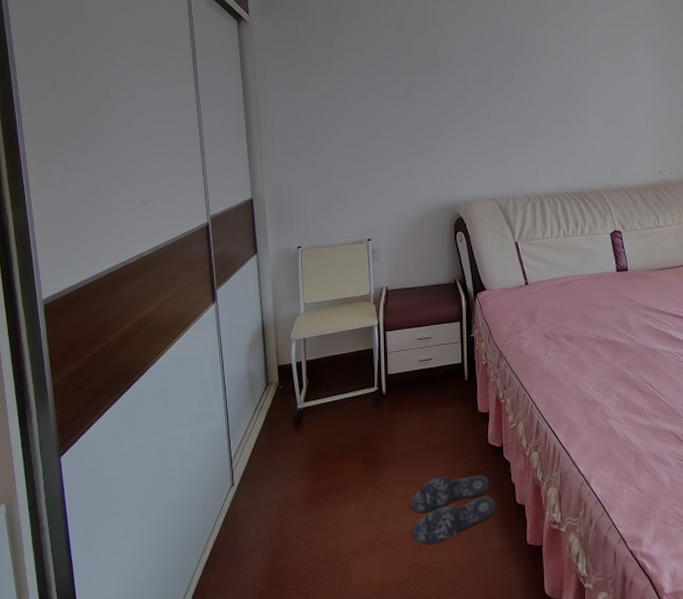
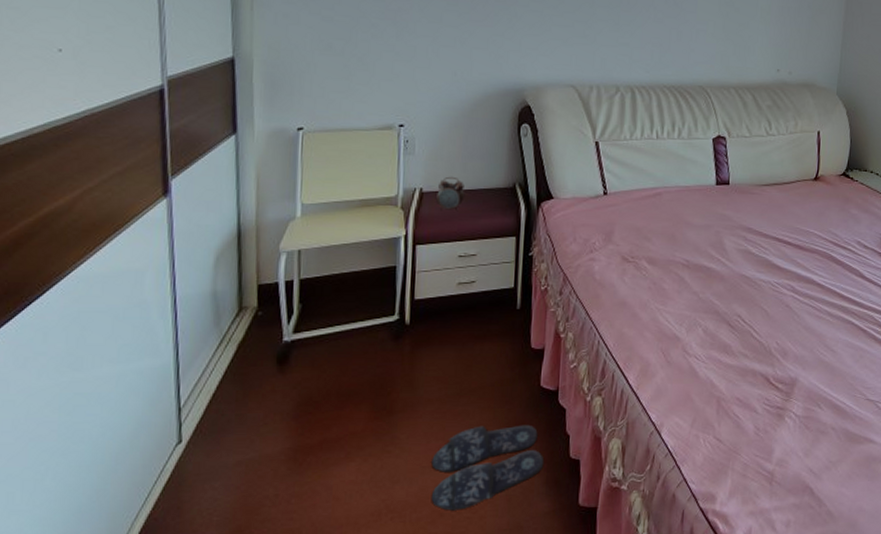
alarm clock: none [398,276,419,304] -> present [436,176,465,212]

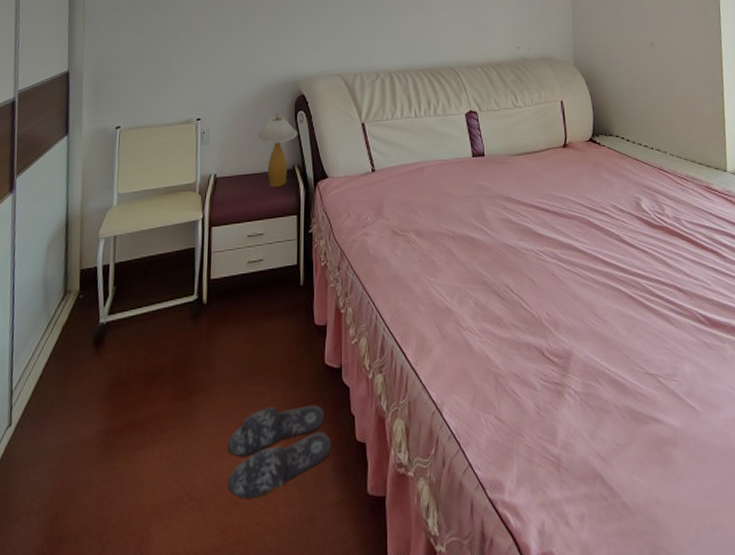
alarm clock: present [436,176,465,212] -> none [228,162,252,195]
table lamp: none [471,124,521,206] -> present [256,113,298,187]

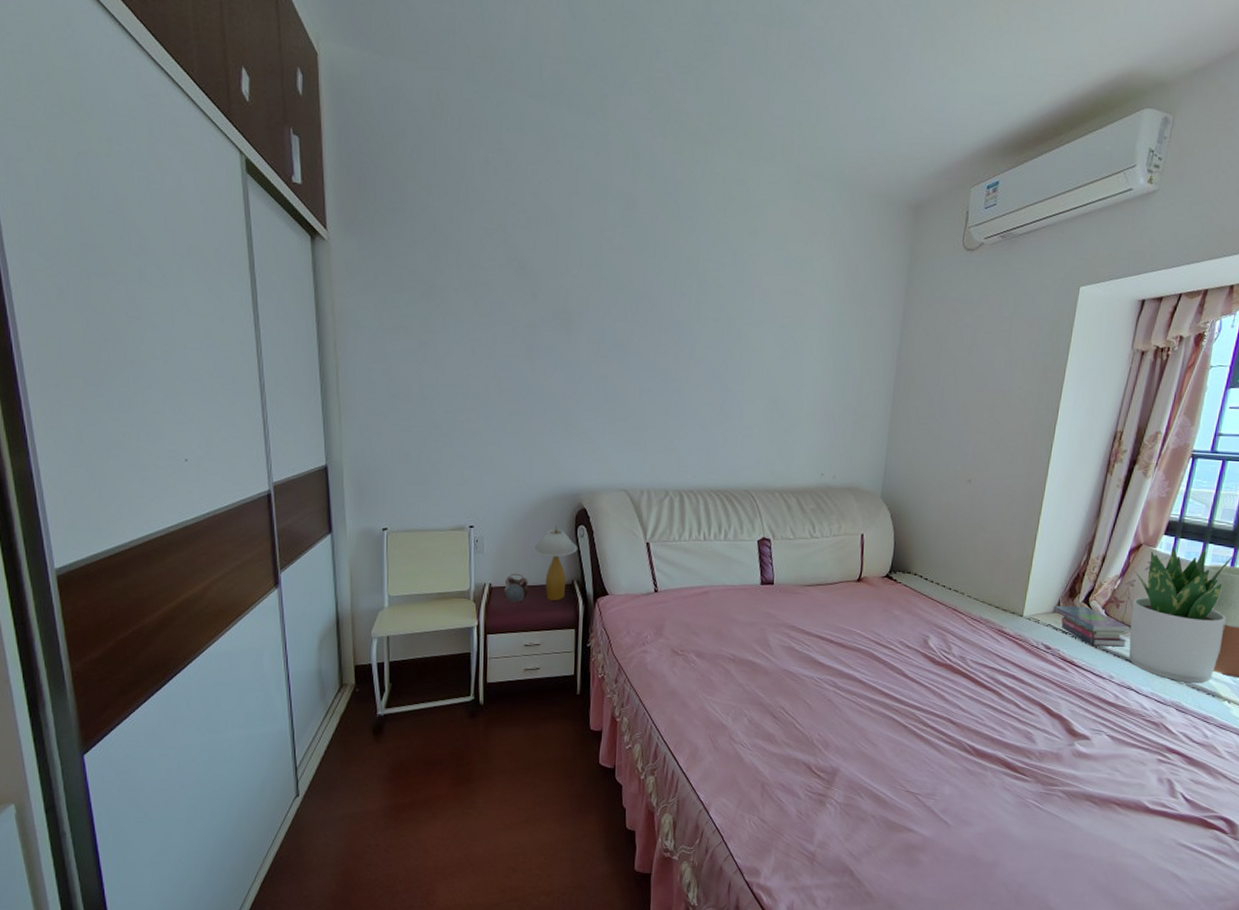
slippers: present [227,404,332,499] -> none [505,796,604,868]
alarm clock: none [228,162,252,195] -> present [504,573,529,605]

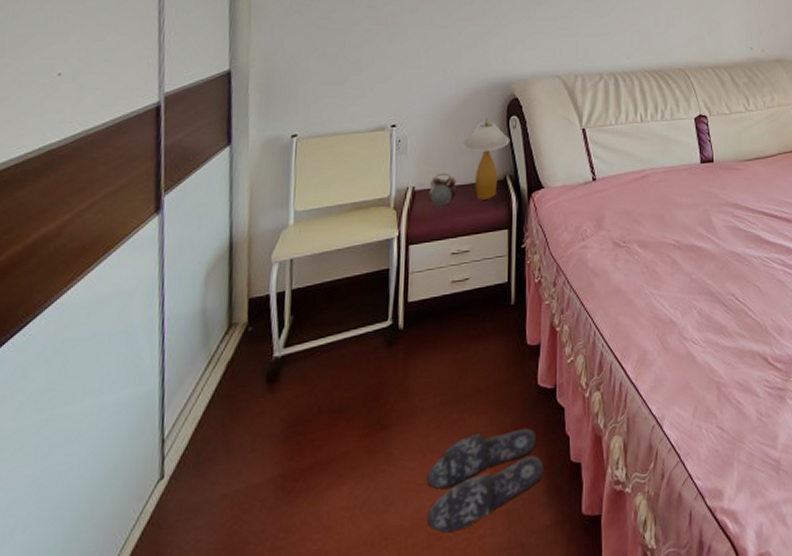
slippers: none [505,796,604,868] -> present [427,428,545,532]

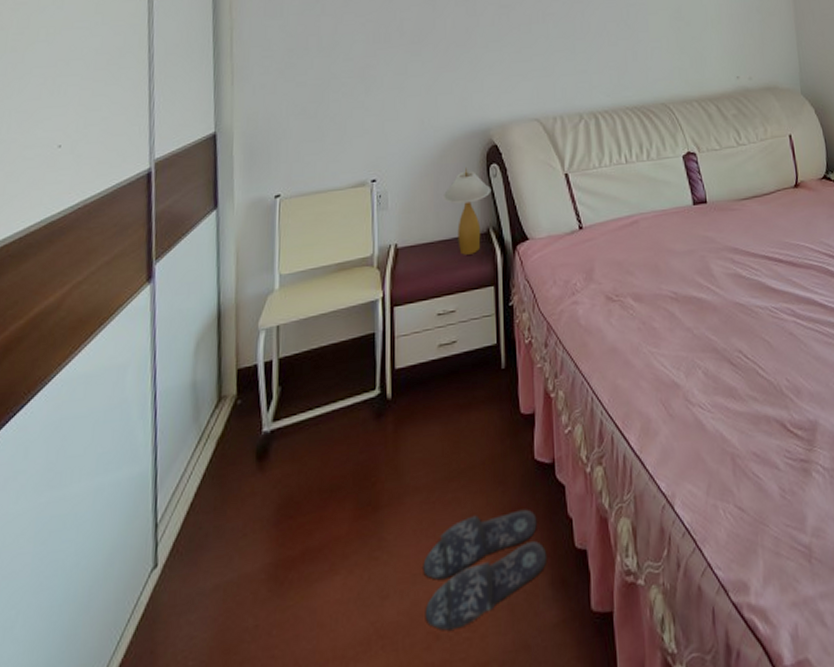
alarm clock: present [429,173,457,209] -> none [412,227,440,267]

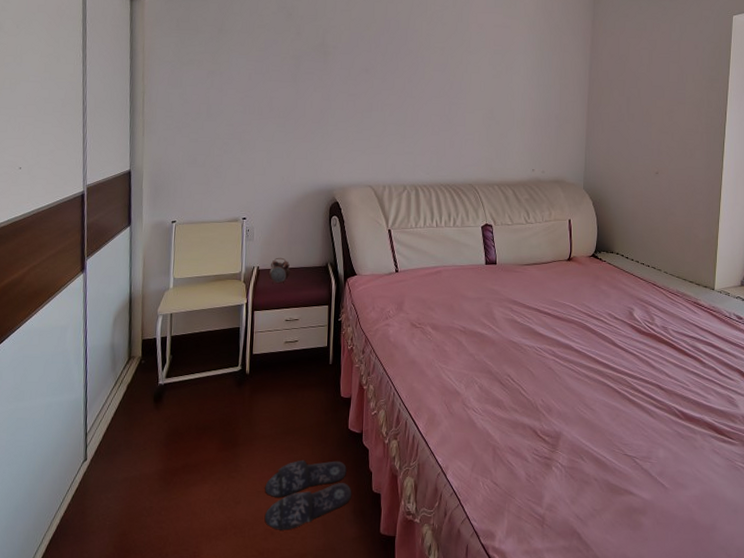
alarm clock: none [412,227,440,267] -> present [269,257,290,285]
table lamp: present [442,168,492,255] -> none [294,217,332,281]

